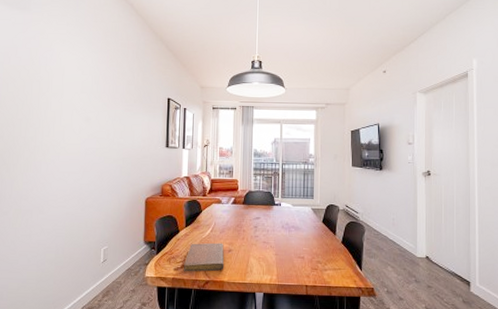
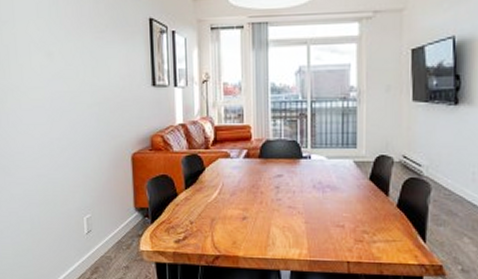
notebook: present [183,242,225,272] -> none [185,208,238,245]

